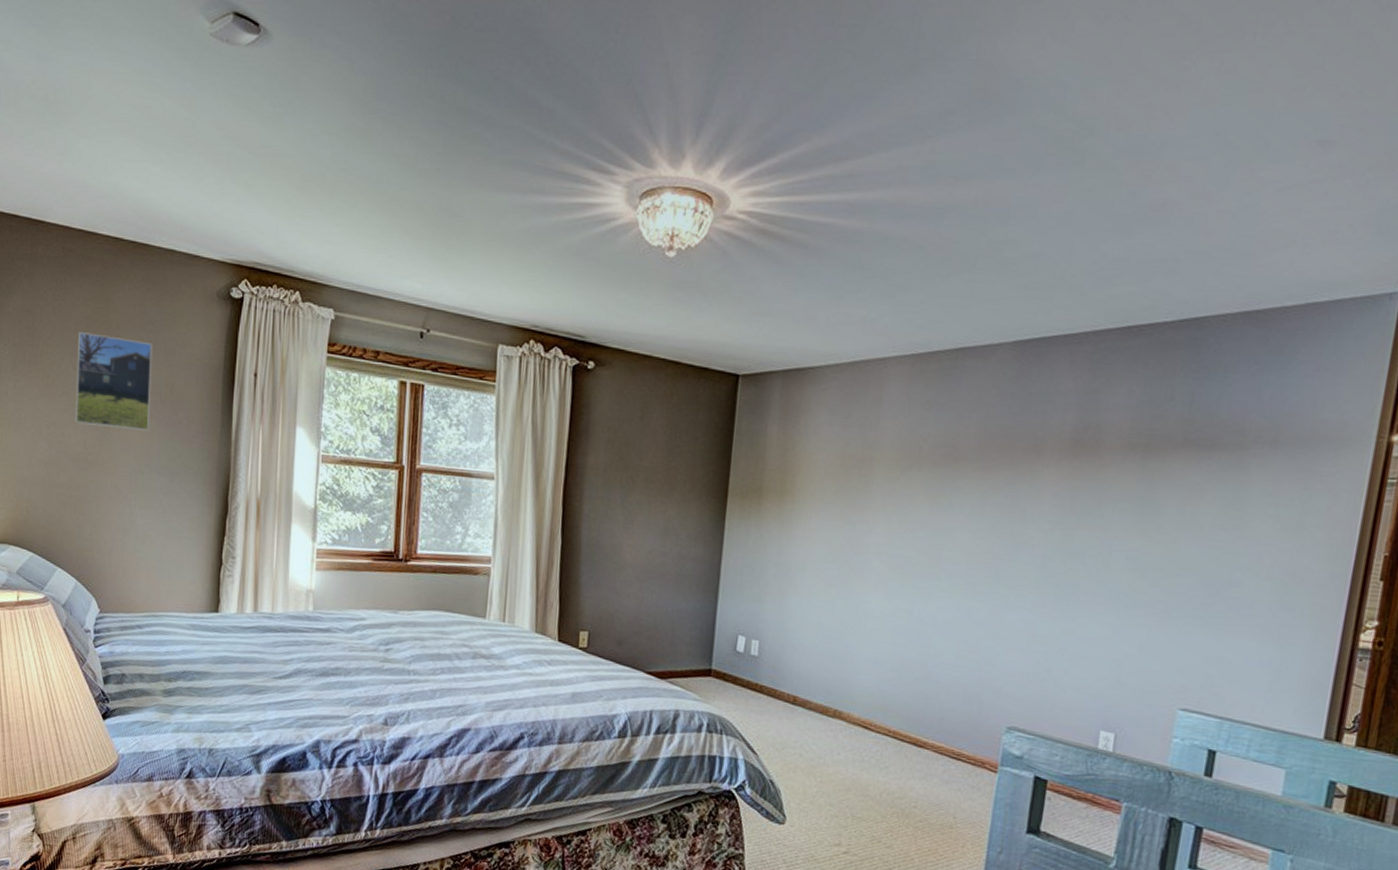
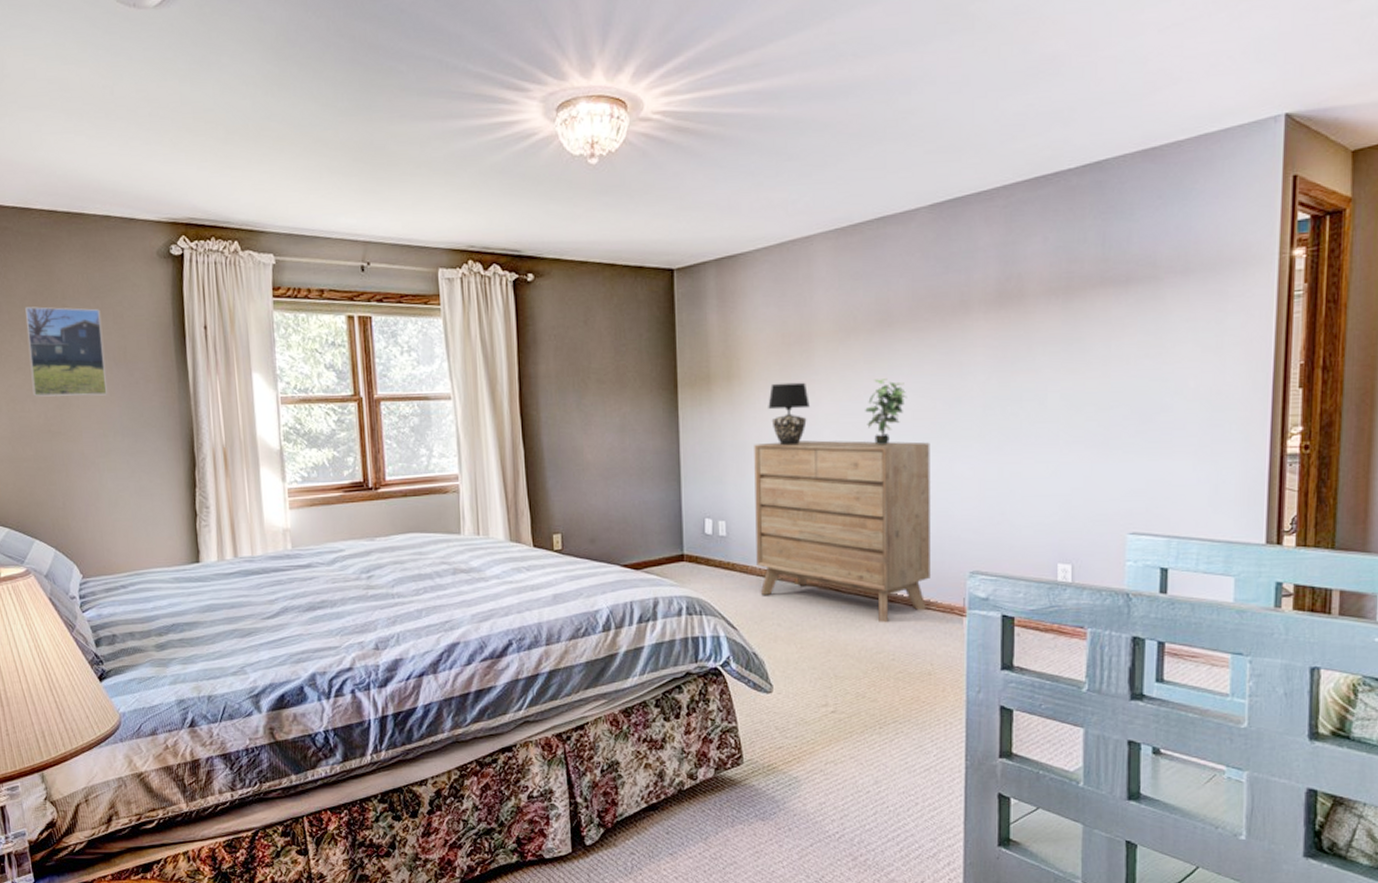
dresser: none [785,565,983,769] -> present [754,440,930,623]
table lamp: none [818,505,863,572] -> present [768,382,810,446]
potted plant: none [919,514,965,584] -> present [865,379,907,445]

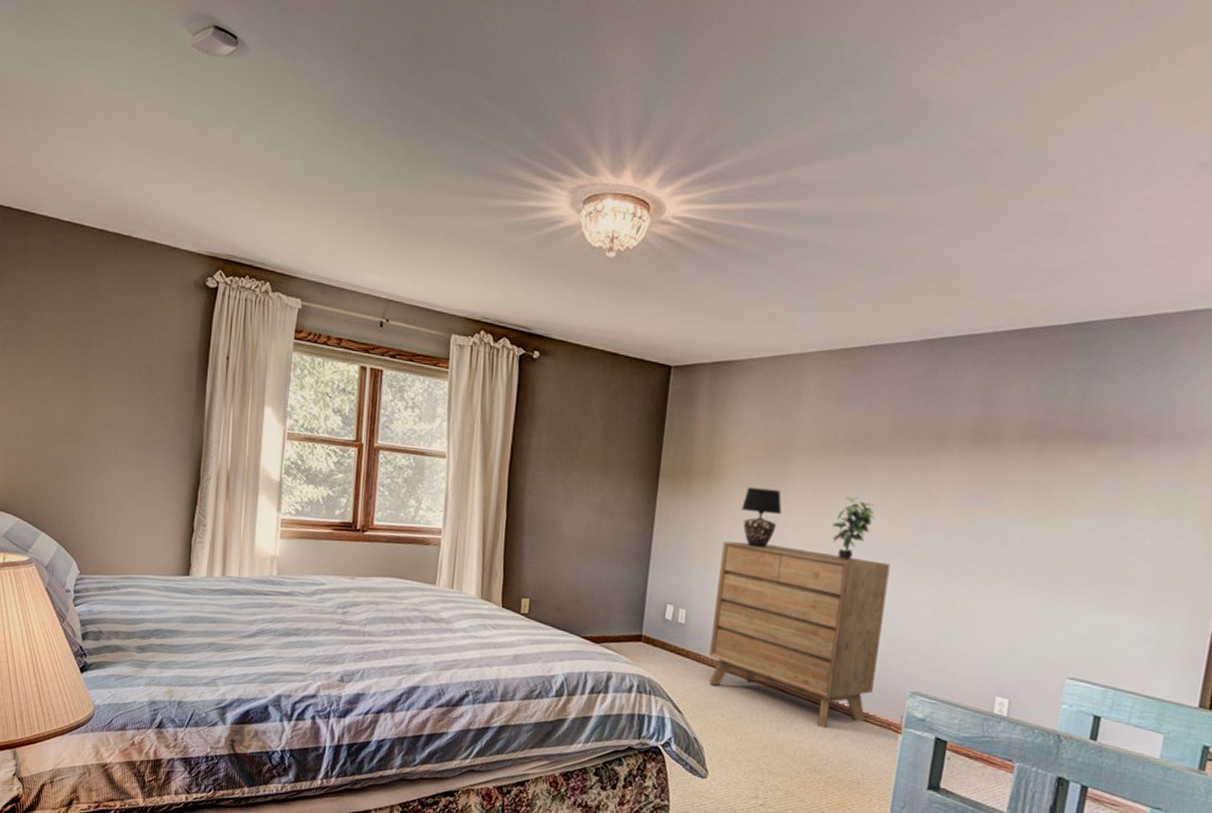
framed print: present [25,306,107,397] -> none [60,316,134,408]

